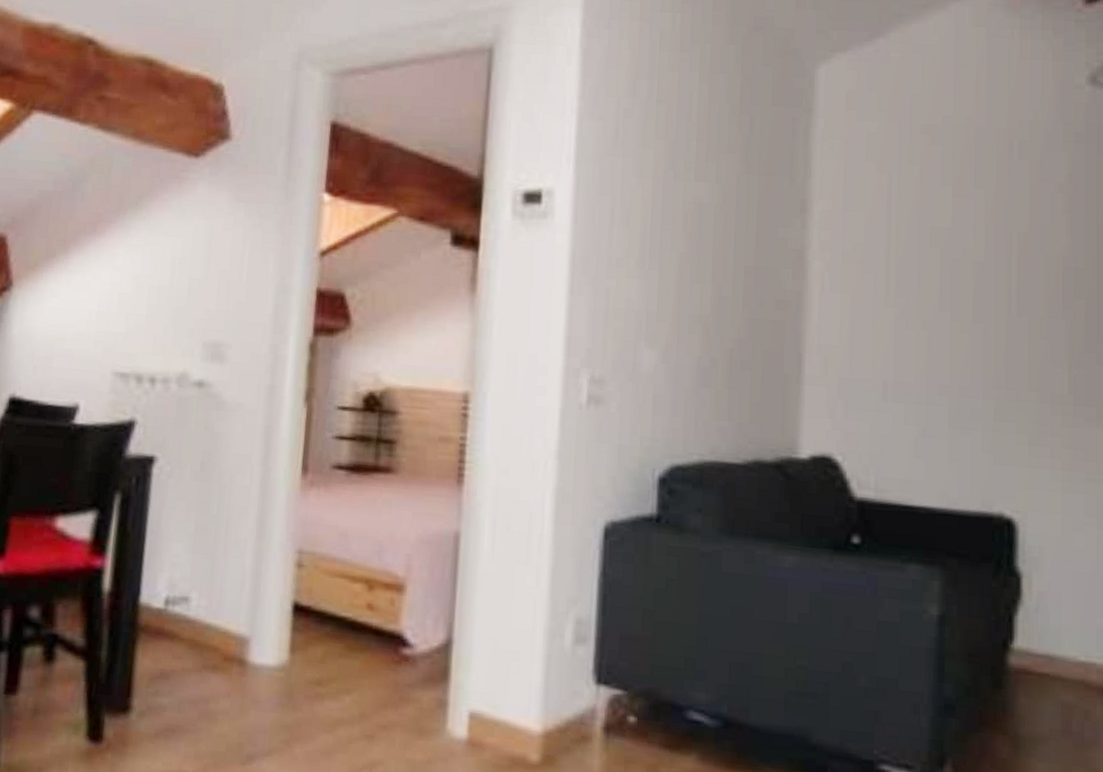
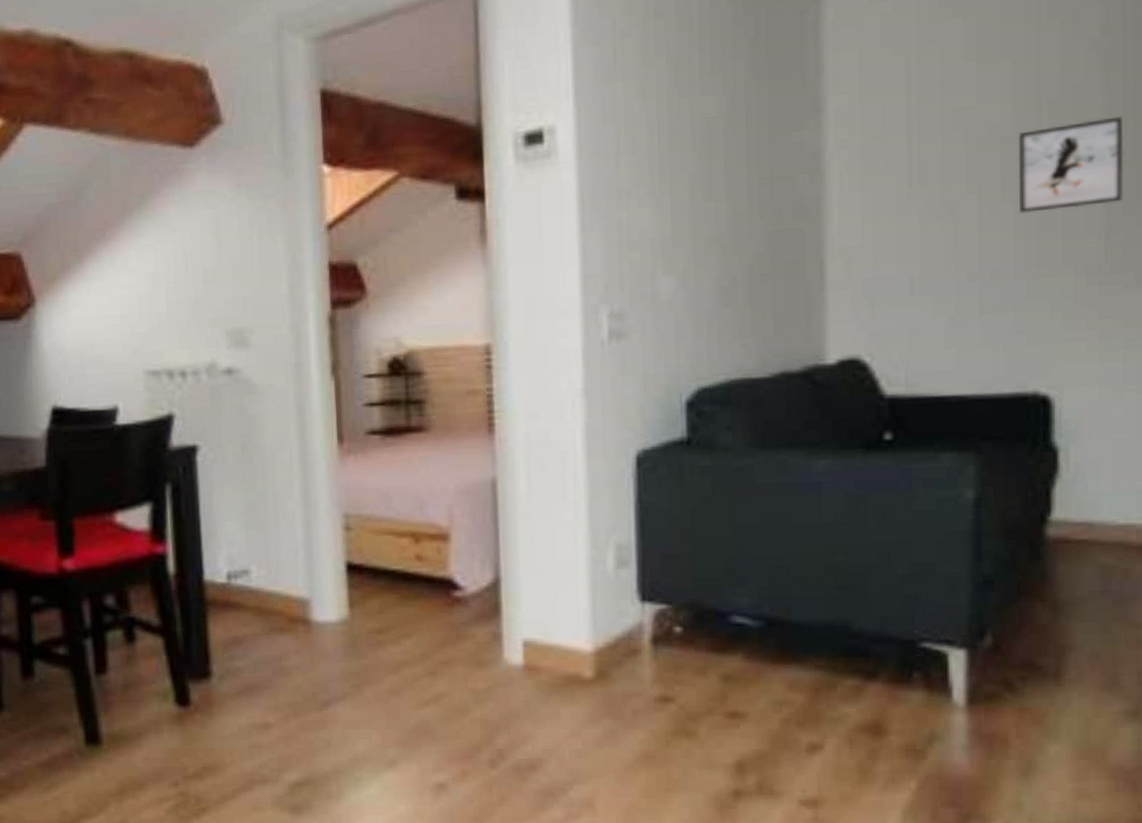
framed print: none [988,257,1087,338] -> present [1017,116,1124,214]

